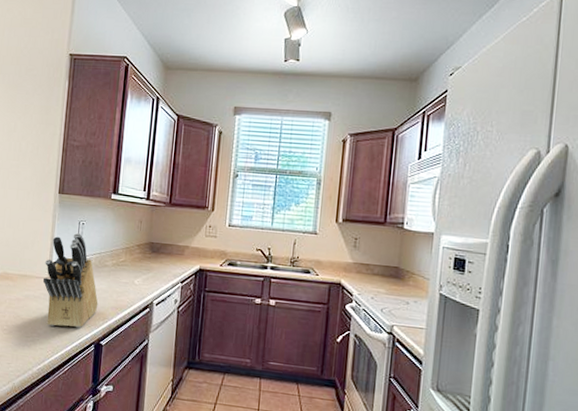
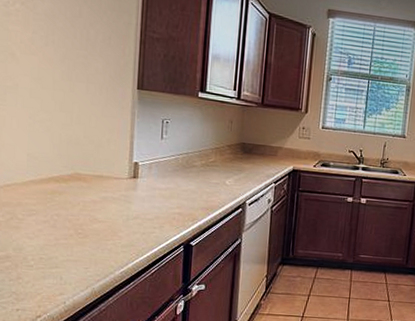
knife block: present [43,232,98,328] -> none [123,131,187,230]

